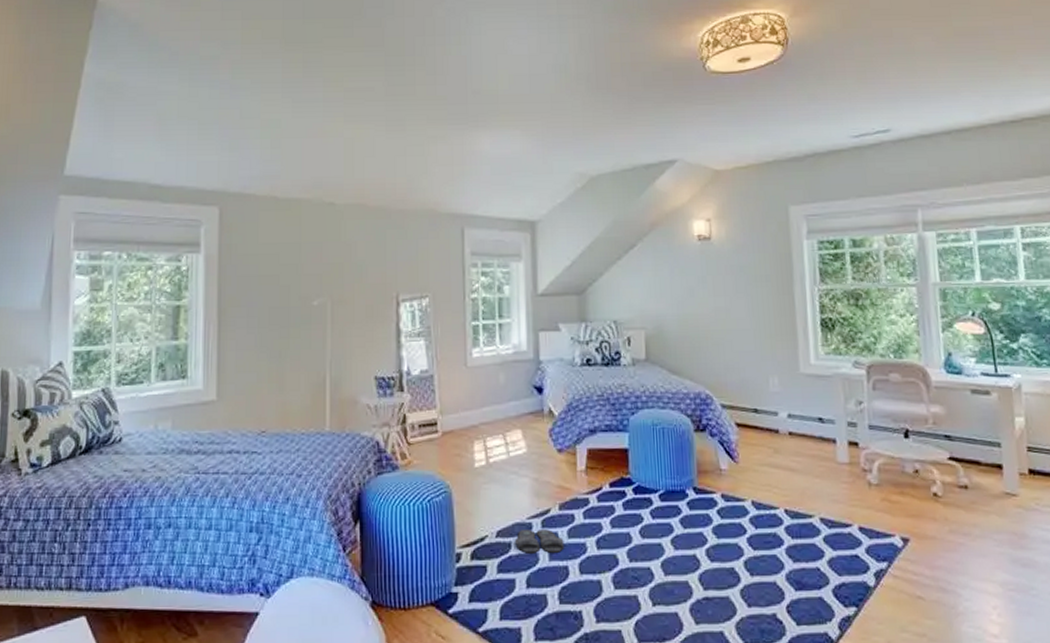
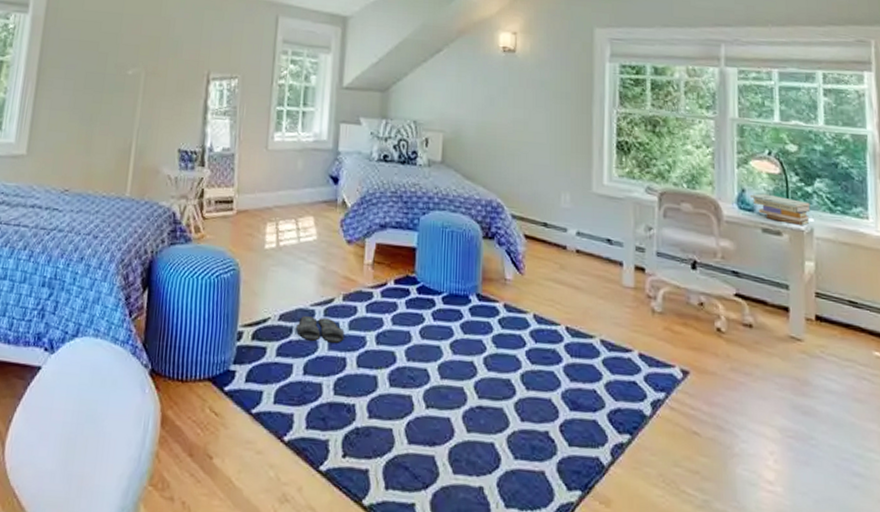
books: none [956,355,1017,383] -> present [749,193,811,226]

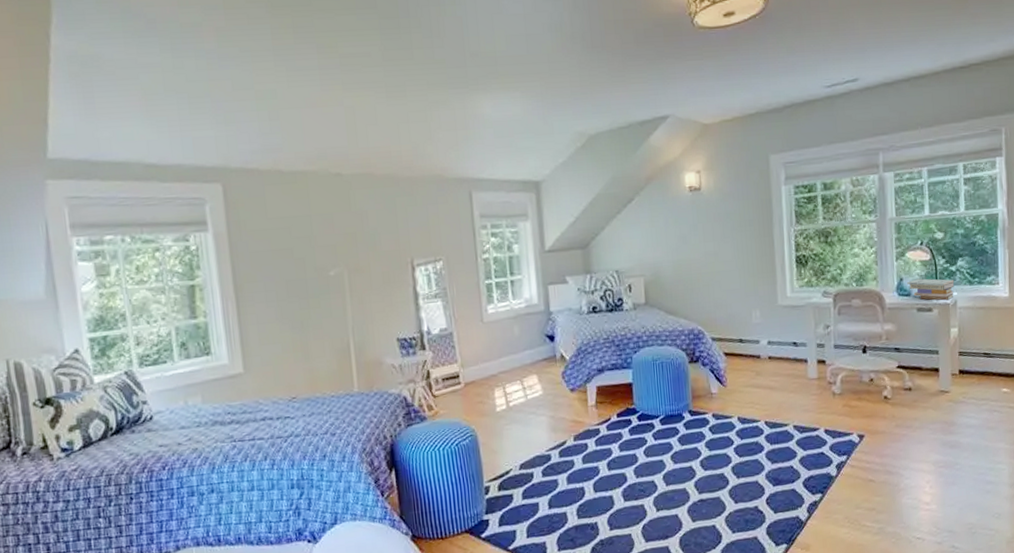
slippers: present [295,316,345,343] -> none [535,458,580,480]

